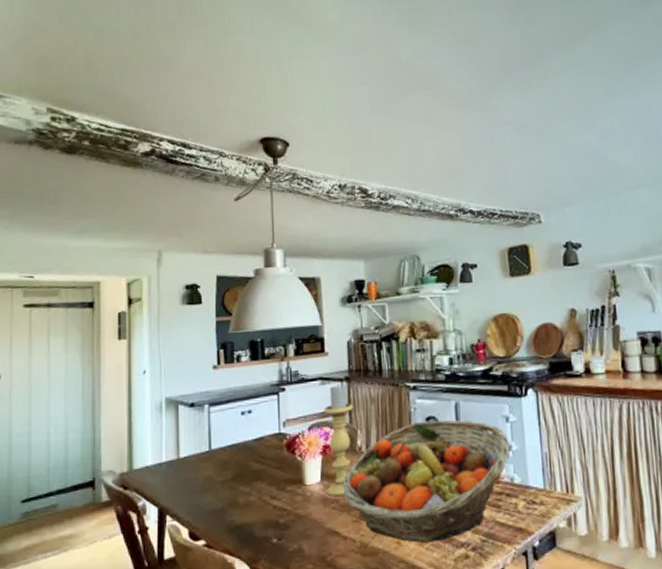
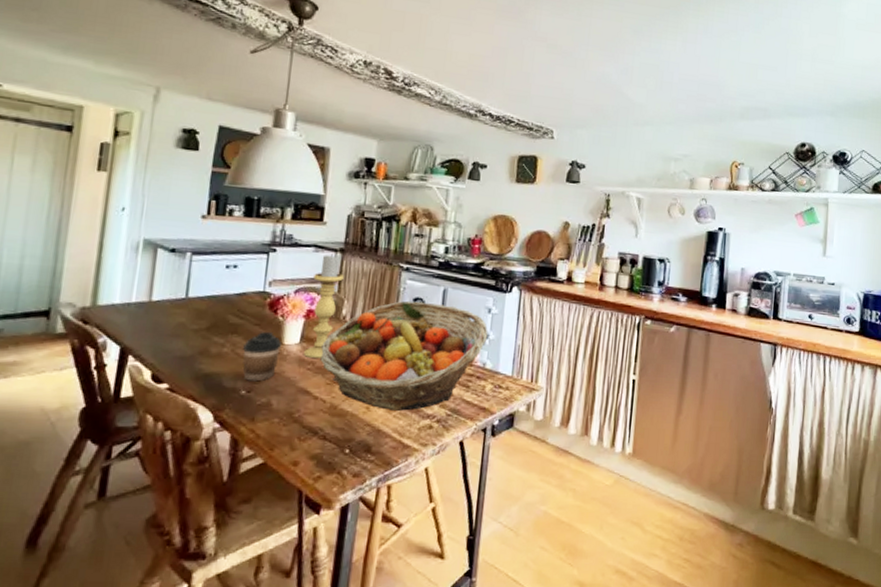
coffee cup: none [268,473,305,528] -> present [242,331,283,382]

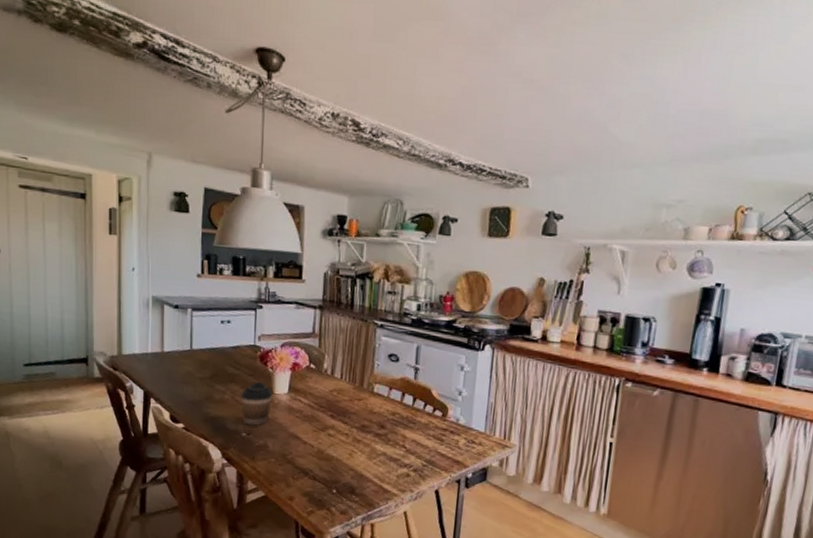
candle holder: present [304,254,344,359] -> none [292,311,323,408]
fruit basket: present [320,301,488,411] -> none [307,357,461,459]

